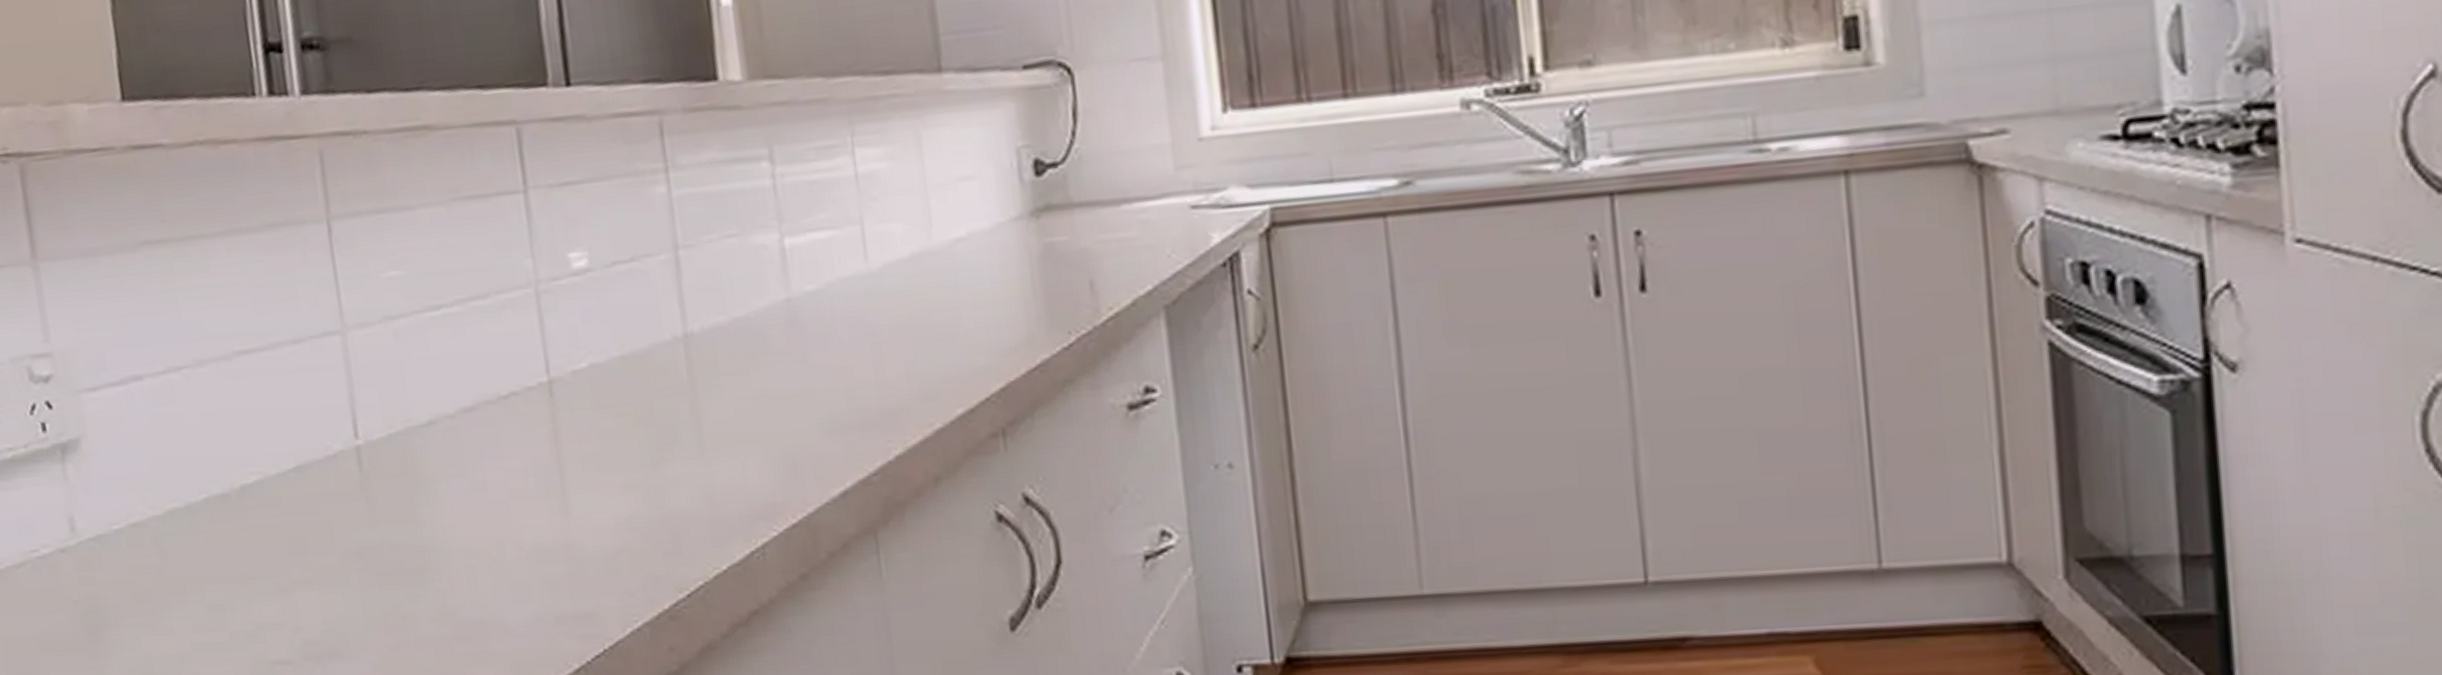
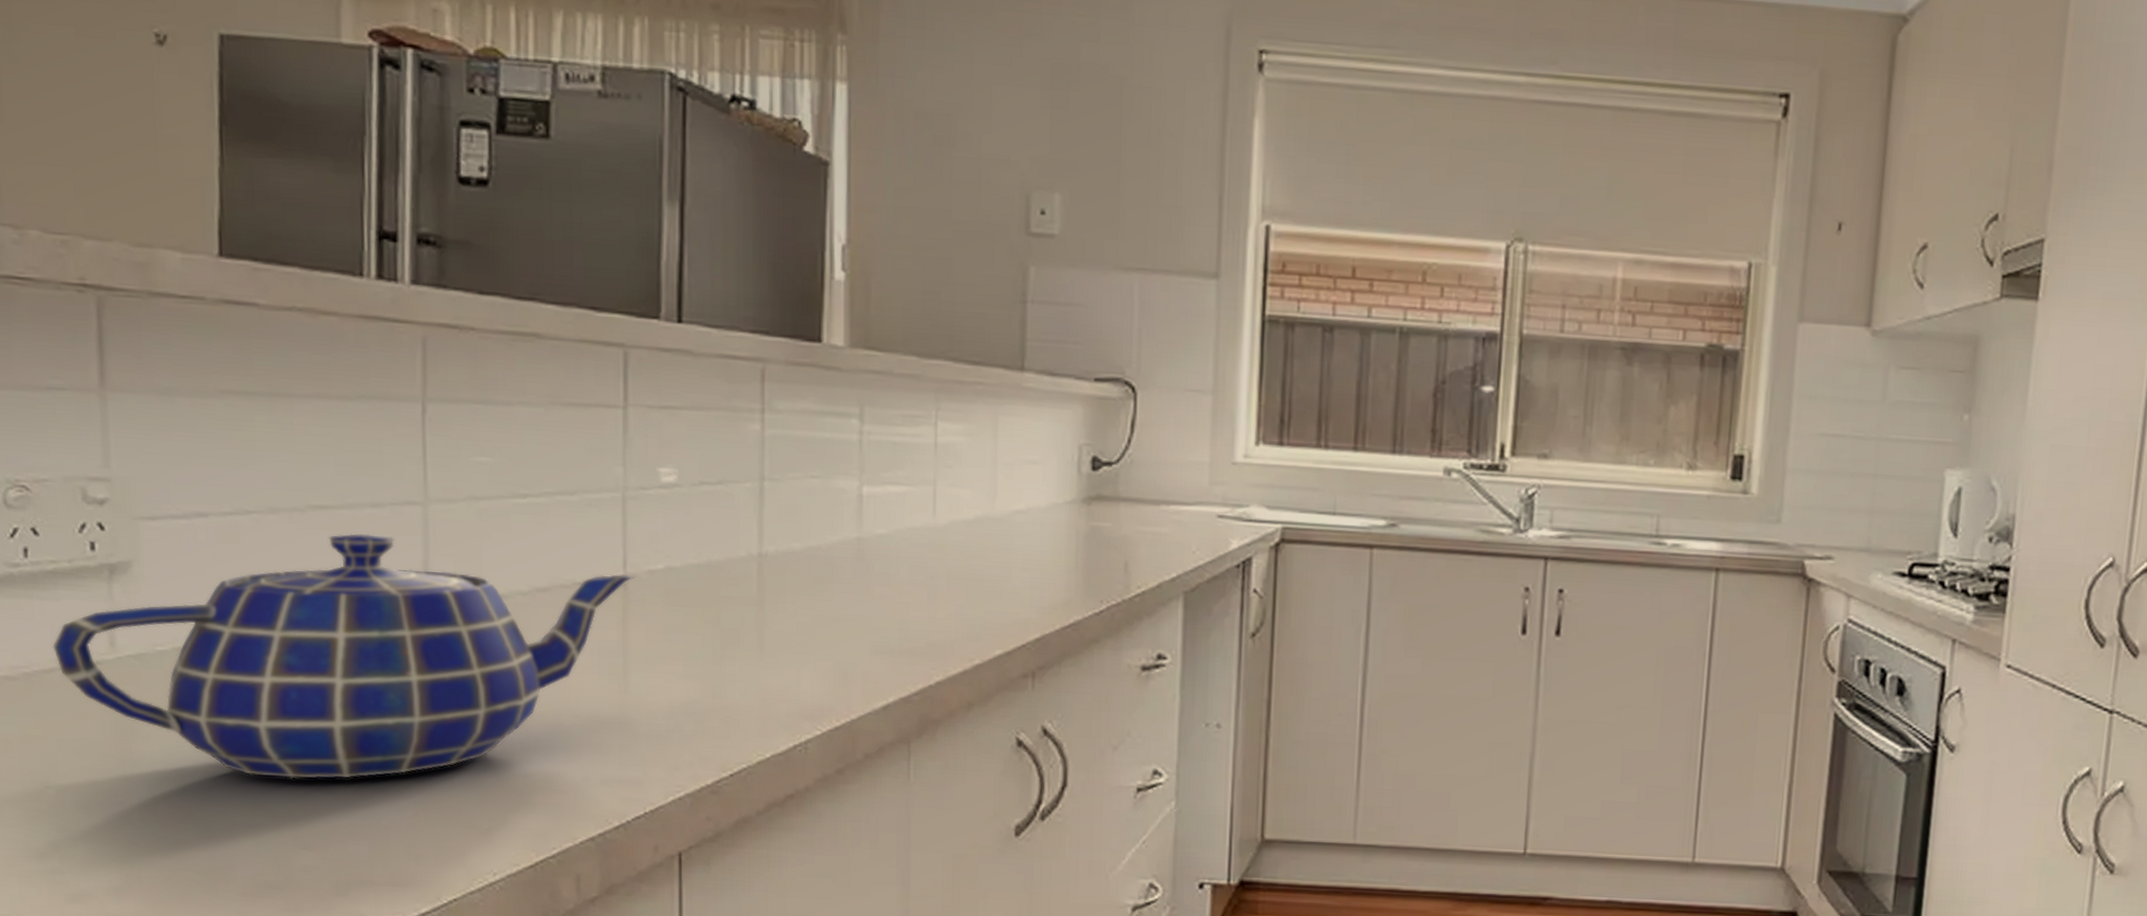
teapot: none [20,372,560,654] -> present [52,533,635,779]

